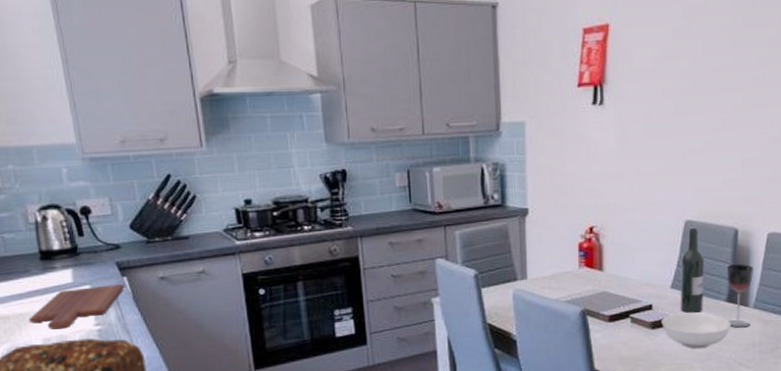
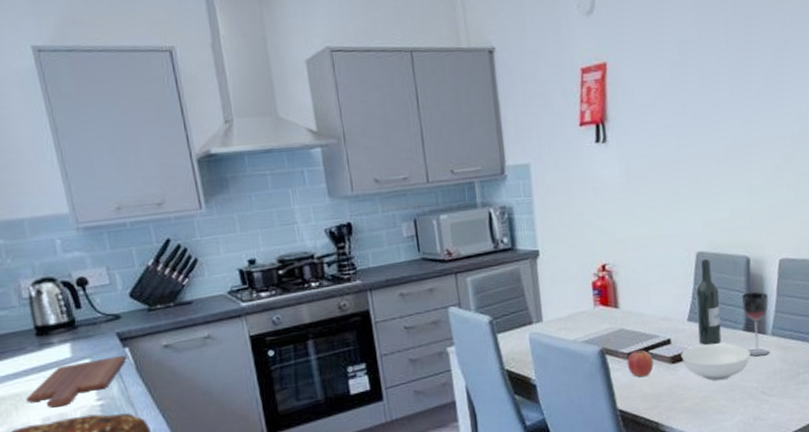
fruit: none [607,313,633,340] -> present [627,349,654,378]

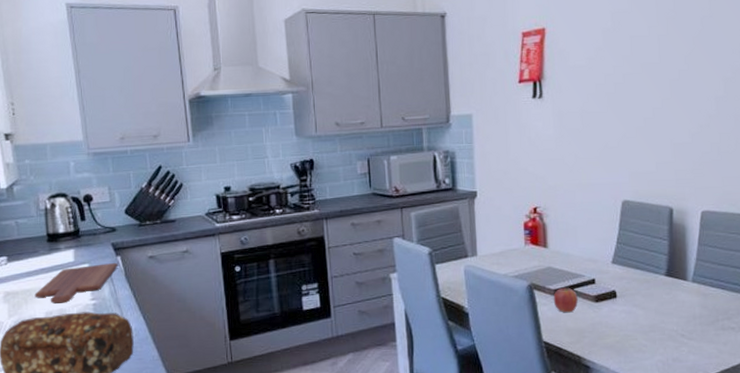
bowl: present [681,343,751,381] -> none [604,286,672,321]
wine bottle: present [695,259,722,345] -> none [620,208,644,287]
wineglass: present [741,292,769,357] -> none [664,241,690,301]

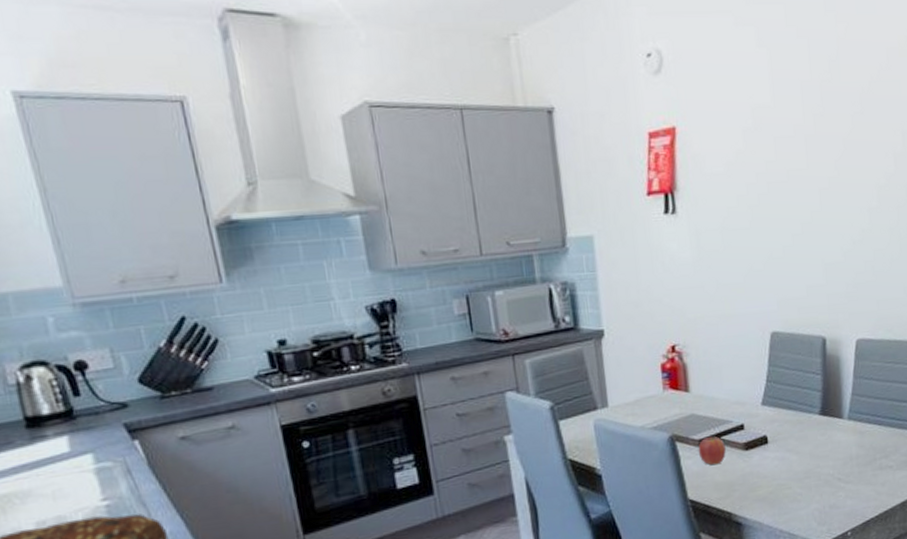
cutting board: present [34,263,118,304] -> none [15,449,137,510]

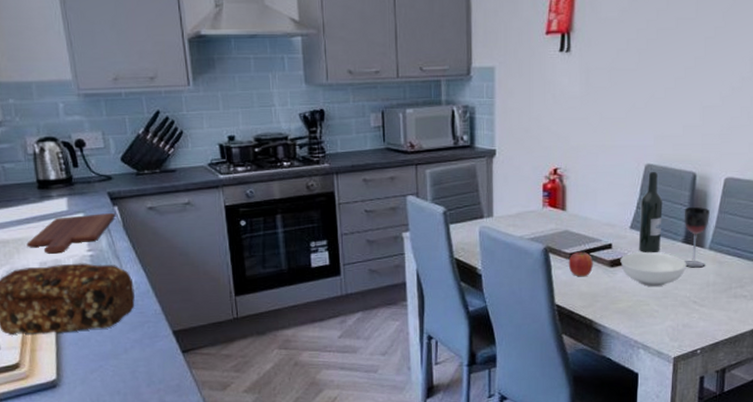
cutting board: none [15,449,137,510] -> present [26,213,116,254]
bowl: none [755,428,827,468] -> present [620,252,687,286]
wine bottle: none [770,340,797,430] -> present [638,172,663,252]
wineglass: none [817,374,845,442] -> present [684,207,710,268]

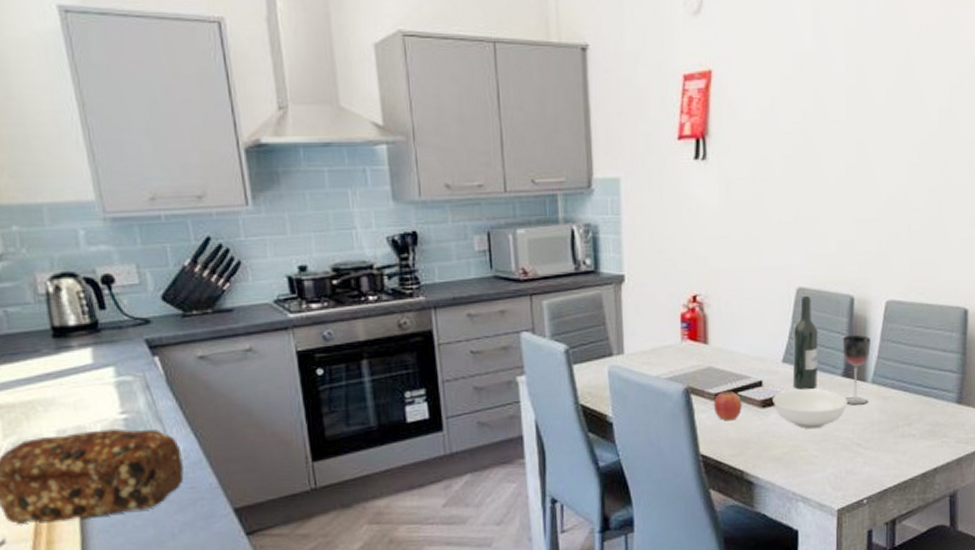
cutting board: present [26,213,116,254] -> none [39,365,156,419]

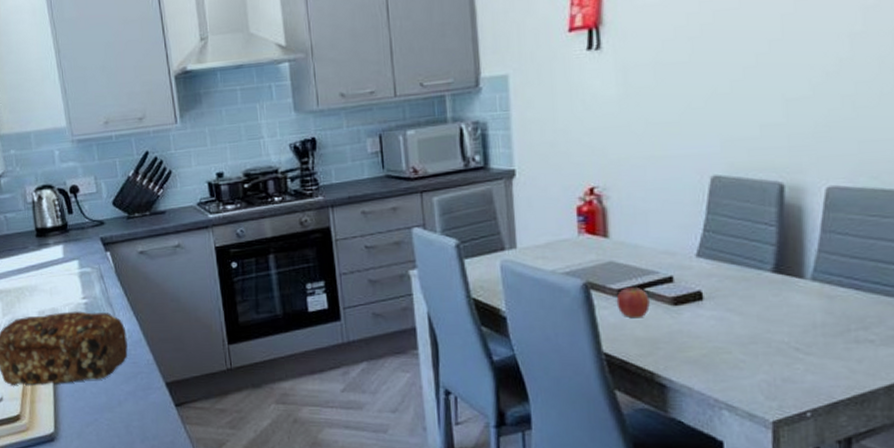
bowl: present [773,388,848,429] -> none [686,285,781,329]
wine bottle: present [792,296,818,389] -> none [708,185,741,286]
wineglass: present [842,335,871,405] -> none [770,226,809,305]

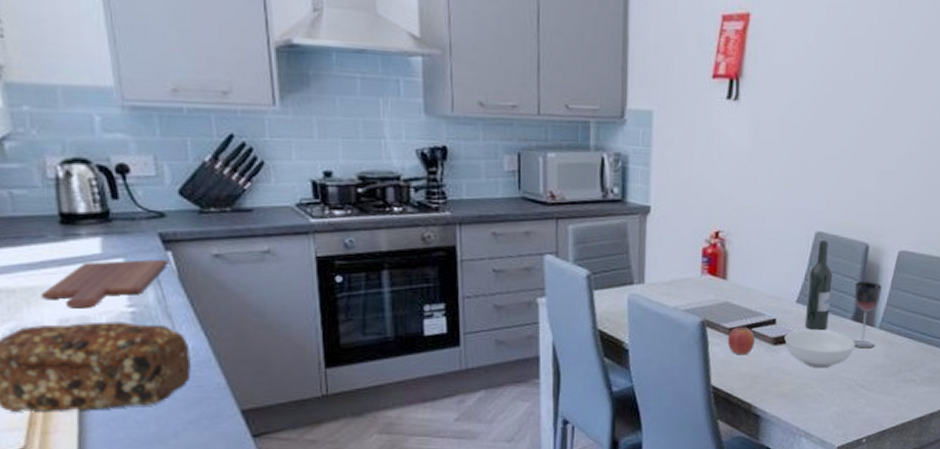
cutting board: none [26,259,108,302] -> present [41,259,168,309]
bowl: none [686,285,781,329] -> present [784,329,856,367]
wine bottle: none [708,185,741,286] -> present [804,241,833,330]
wineglass: none [770,226,809,305] -> present [853,282,882,348]

